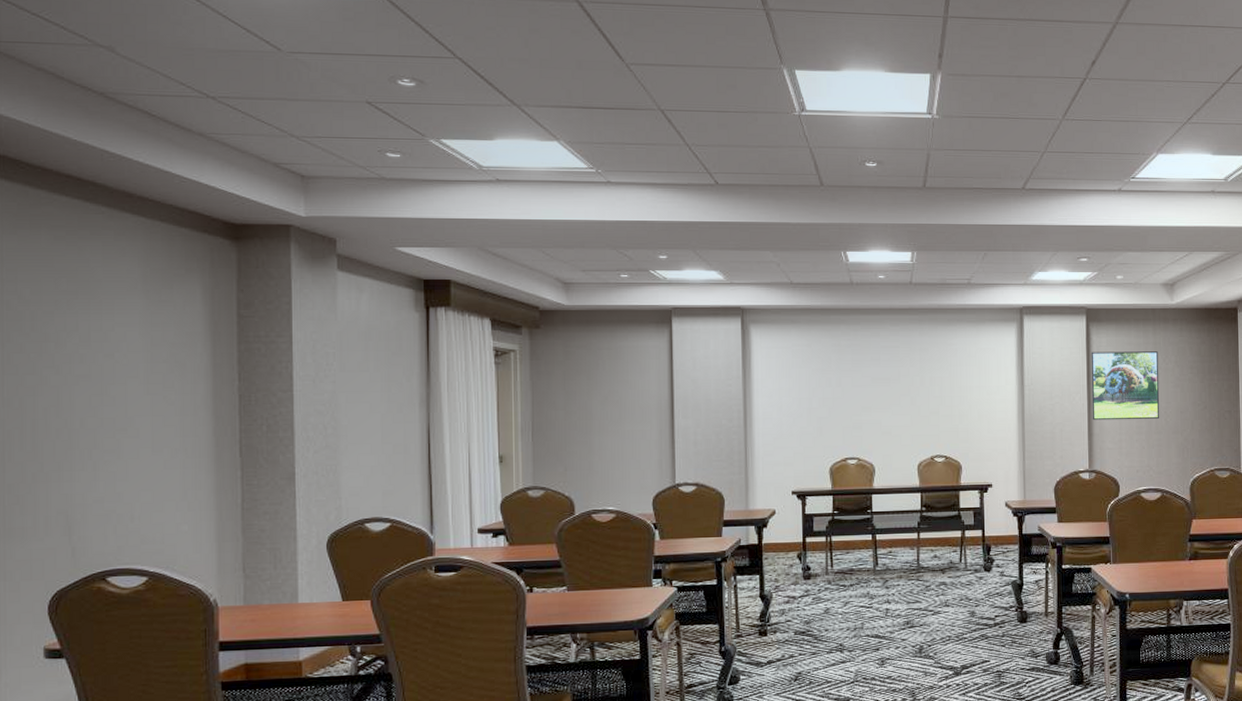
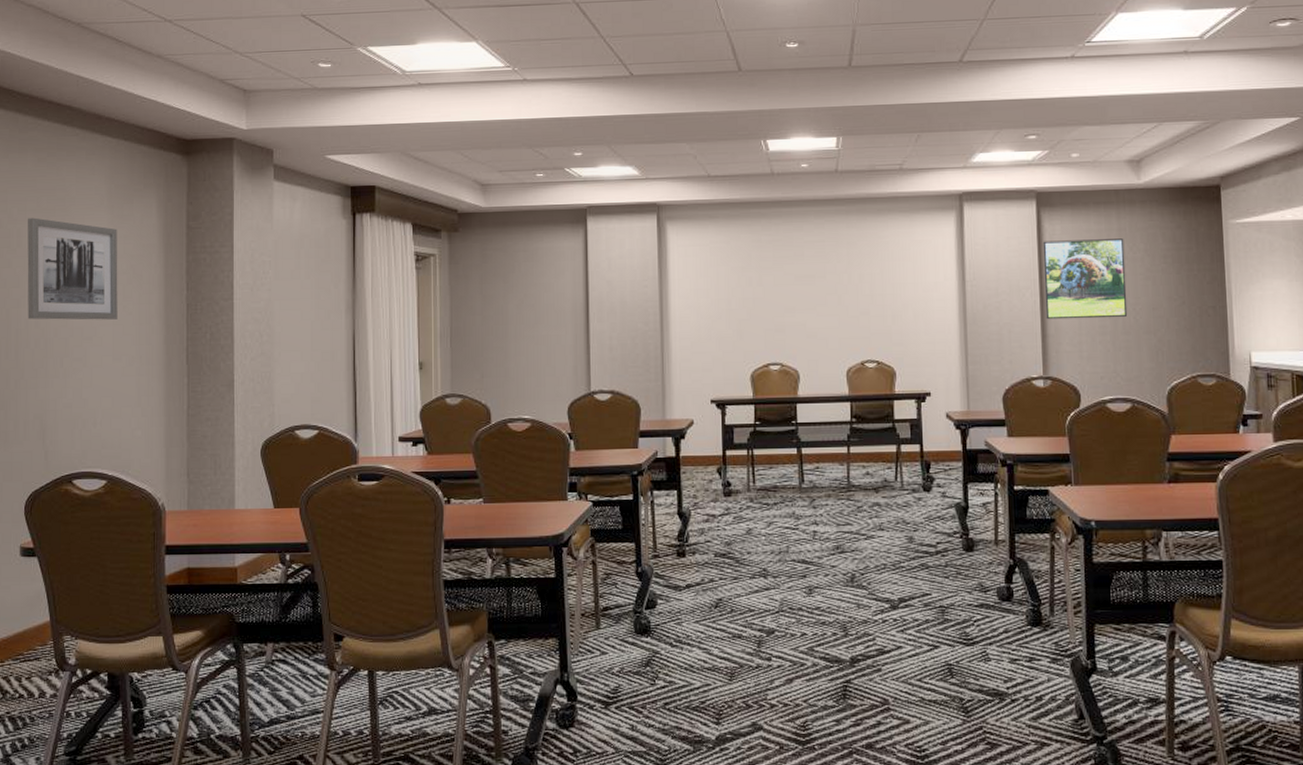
wall art: none [44,300,157,410] -> present [27,217,118,320]

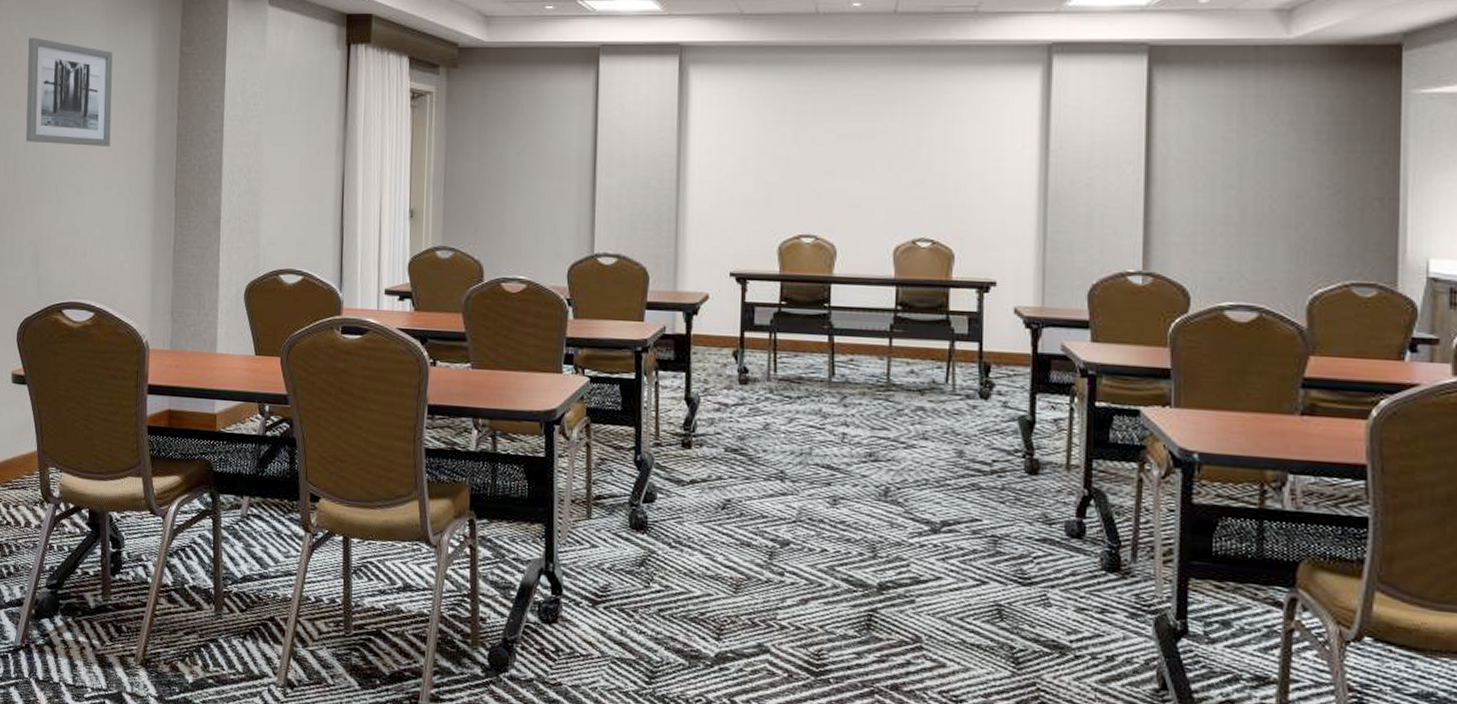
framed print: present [1042,238,1128,320] -> none [1151,106,1263,205]

